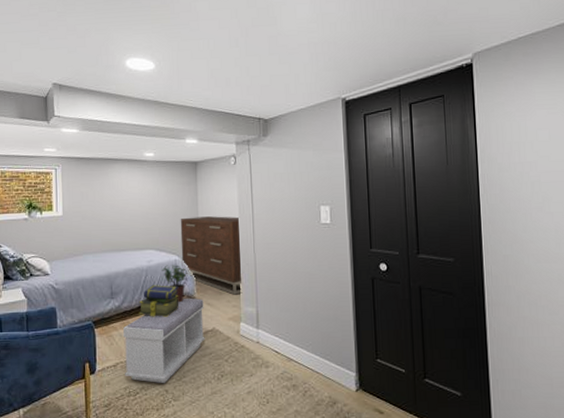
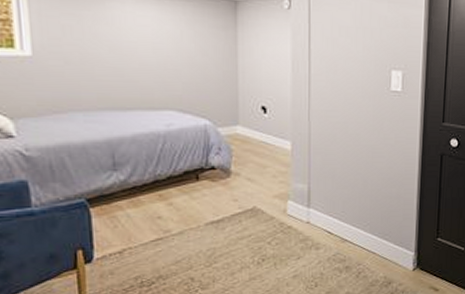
bench: present [123,298,205,383] -> none [132,171,243,271]
stack of books: present [138,285,179,318] -> none [153,155,210,195]
potted plant: present [161,264,186,303] -> none [185,130,219,177]
dresser: present [180,216,243,295] -> none [212,72,292,169]

